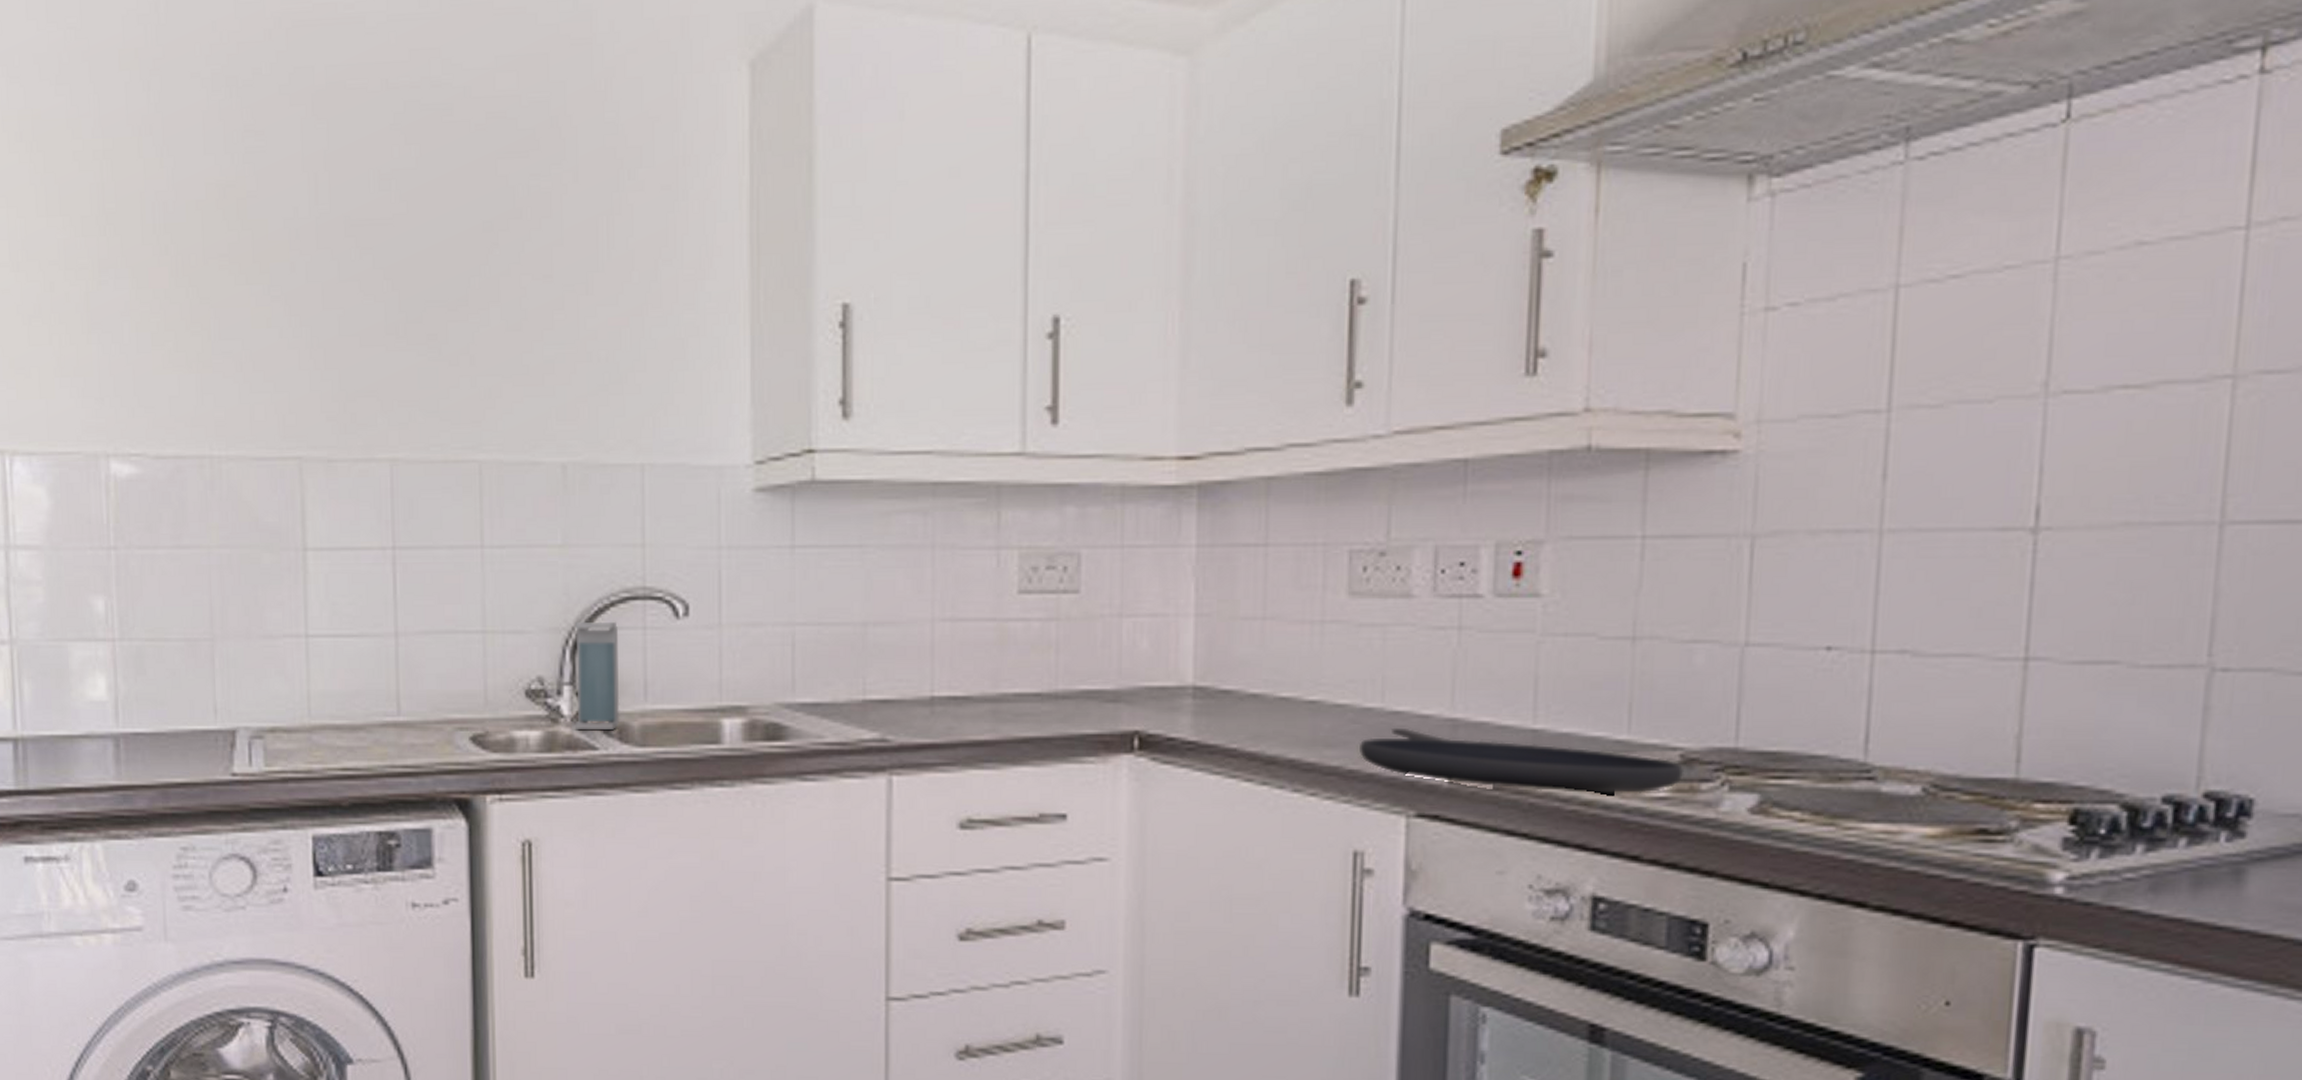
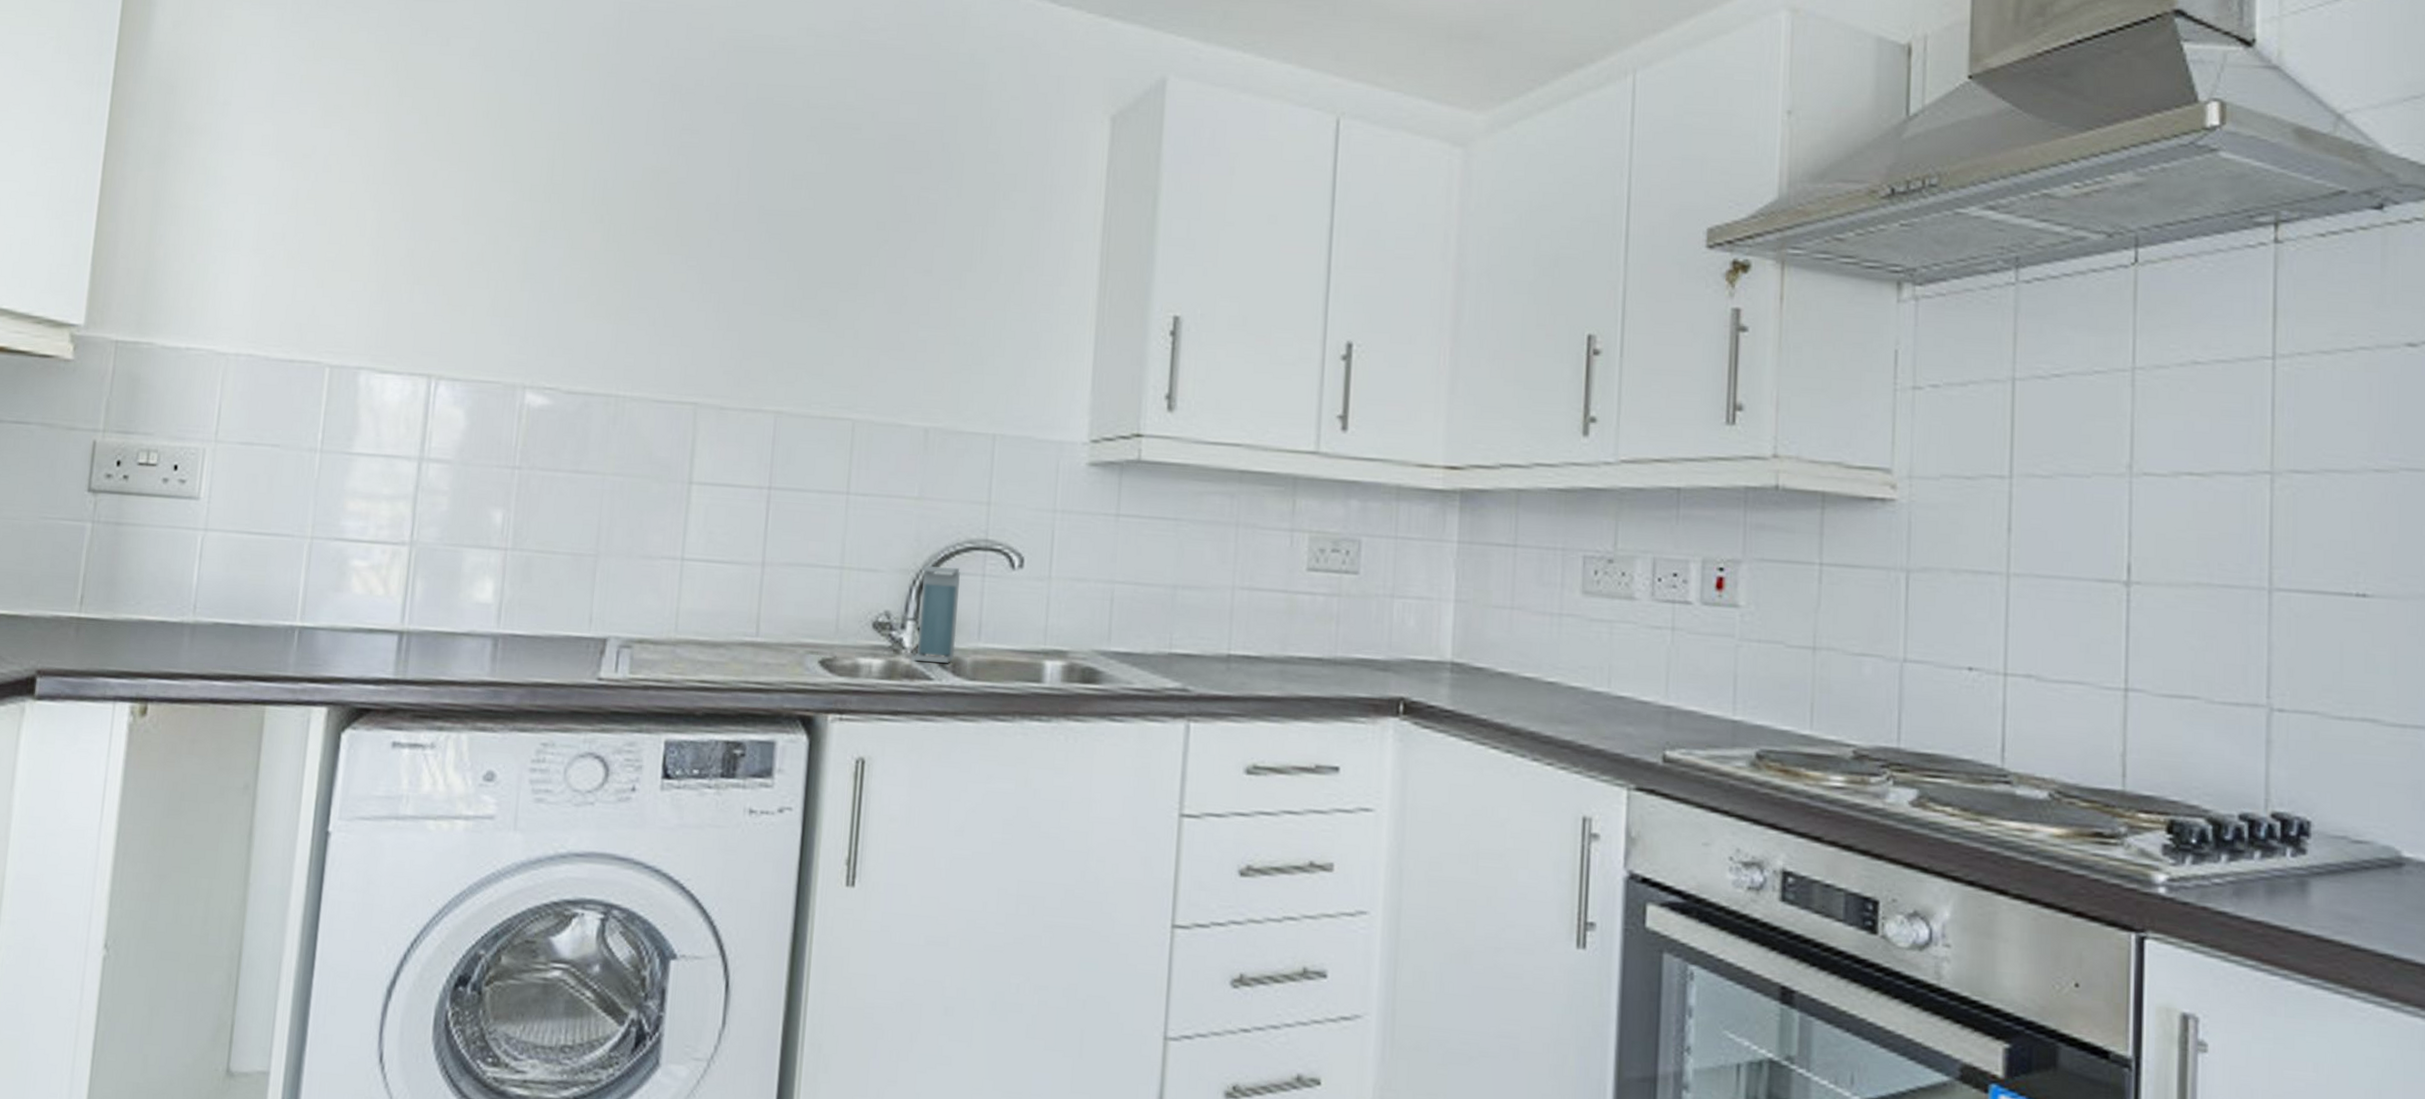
frying pan: present [1359,727,1685,793] -> none [1589,710,1857,782]

